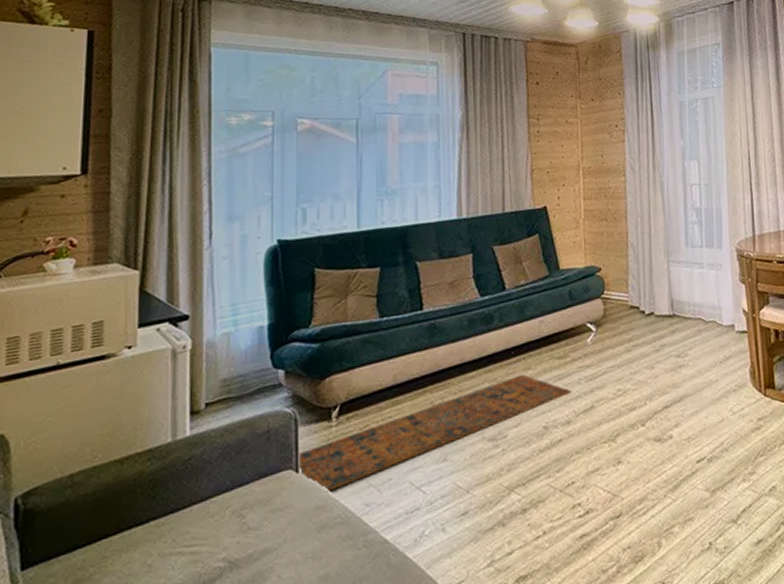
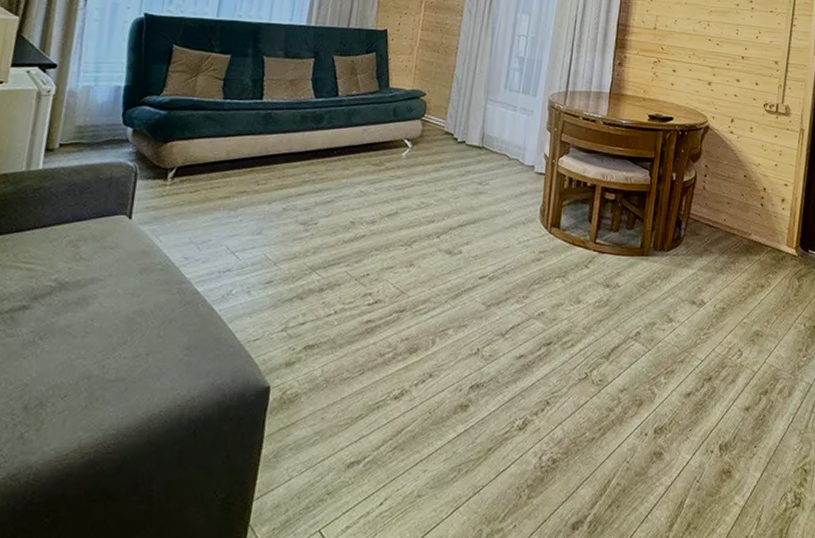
rug: present [298,374,572,492] -> none [133,172,381,241]

